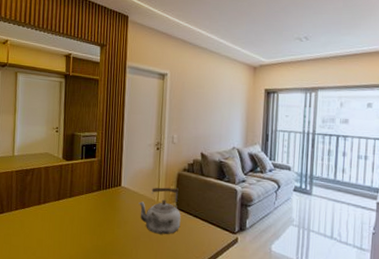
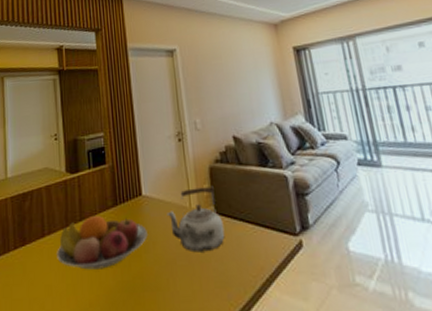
fruit bowl: none [48,195,121,235] -> present [57,216,148,270]

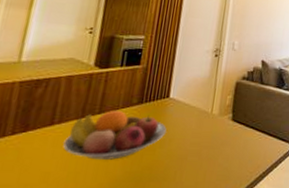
kettle: present [167,186,225,253] -> none [189,97,237,151]

